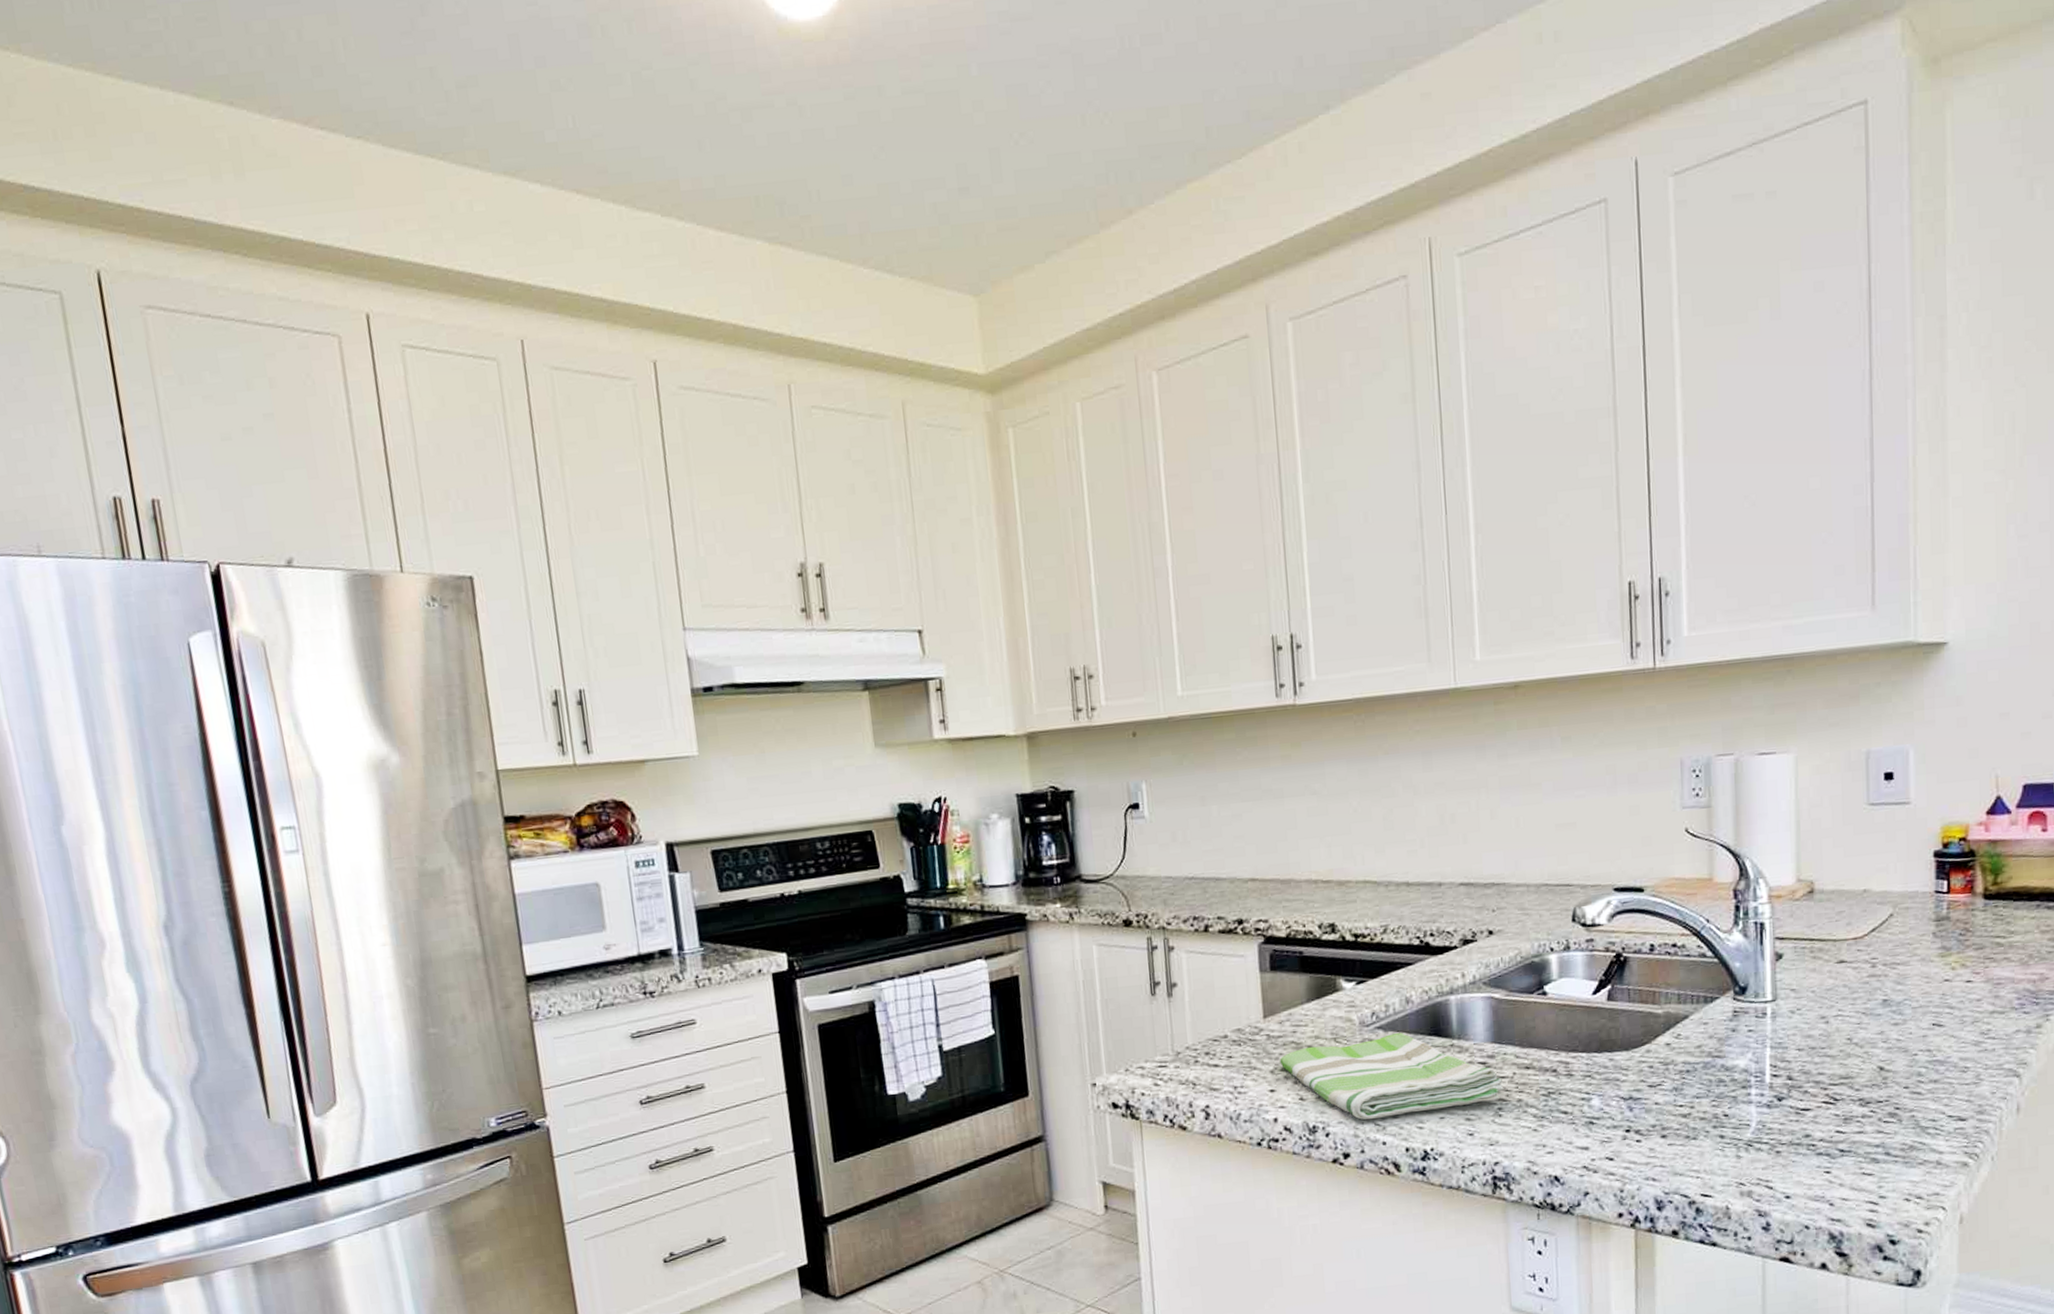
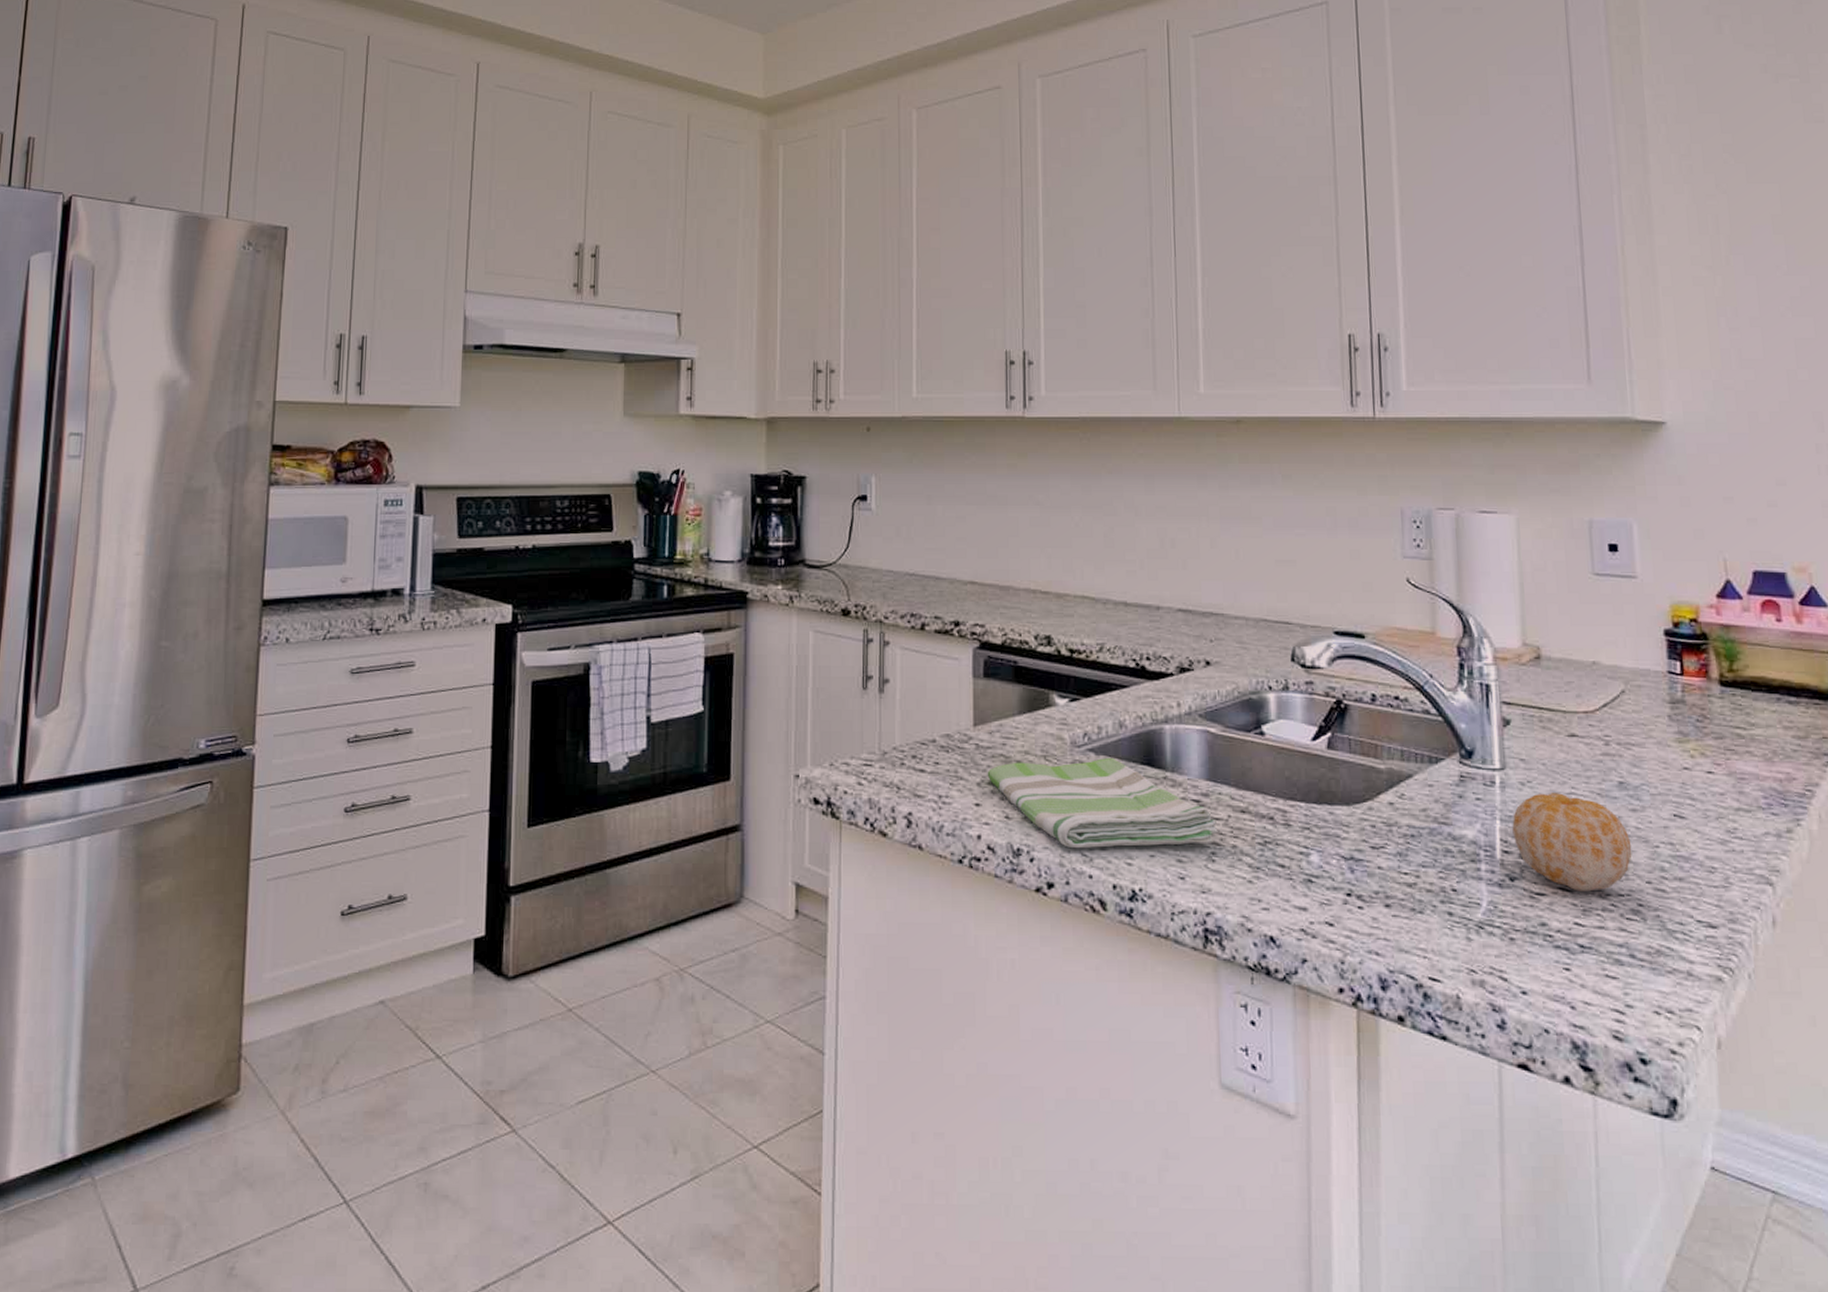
fruit: none [1781,1016,1892,1103] -> present [1512,793,1632,892]

